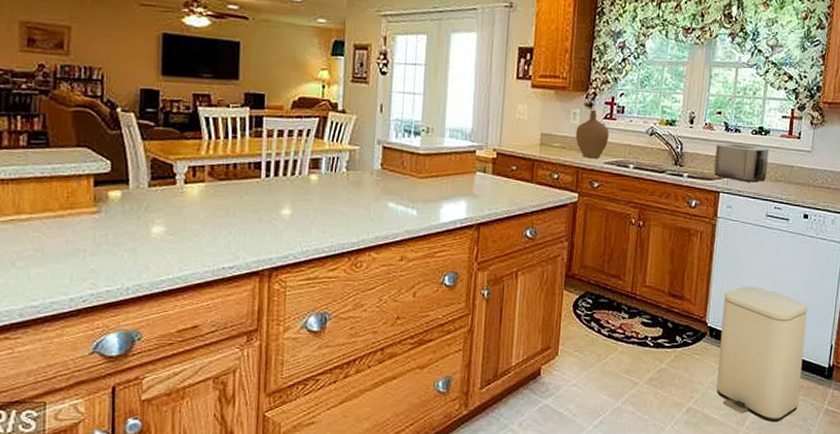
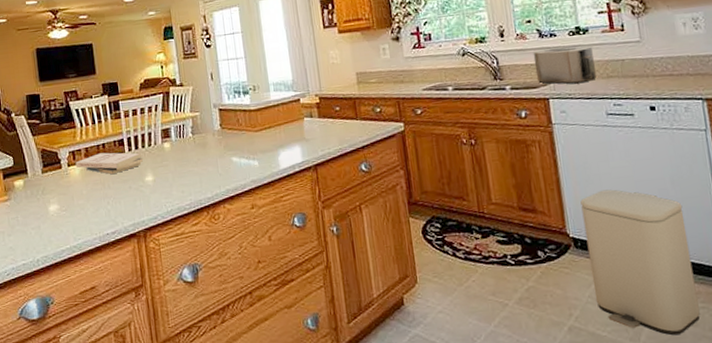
books: none [194,174,281,201] -> present [75,152,143,175]
ceramic jug: present [575,109,609,159] -> none [388,42,422,88]

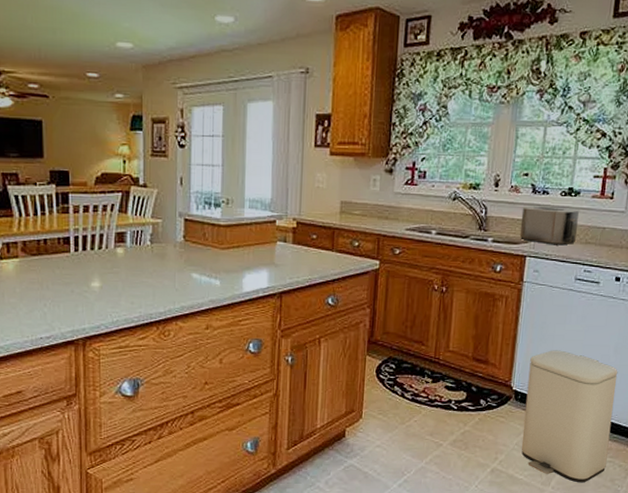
books: present [75,152,143,175] -> none [9,249,90,275]

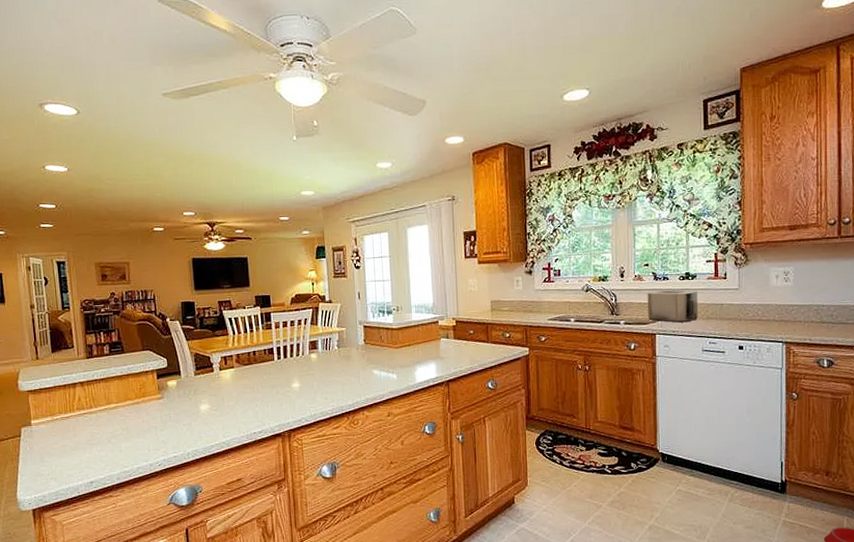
pedal bin: present [521,350,618,483] -> none [671,414,755,535]

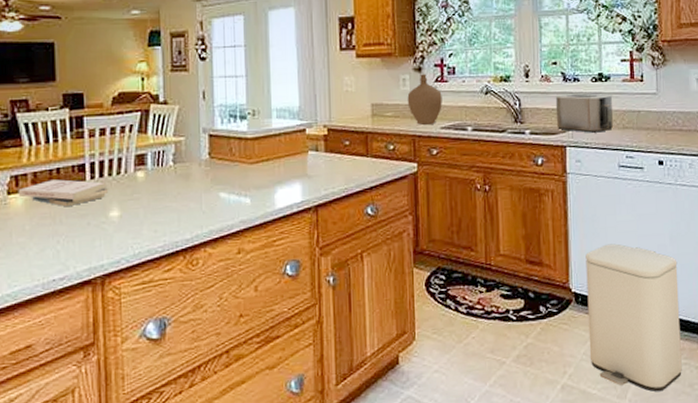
books: none [227,359,290,380] -> present [18,179,108,207]
ceramic jug: none [520,276,550,317] -> present [407,73,442,125]
pedal bin: none [671,414,755,535] -> present [585,243,682,392]

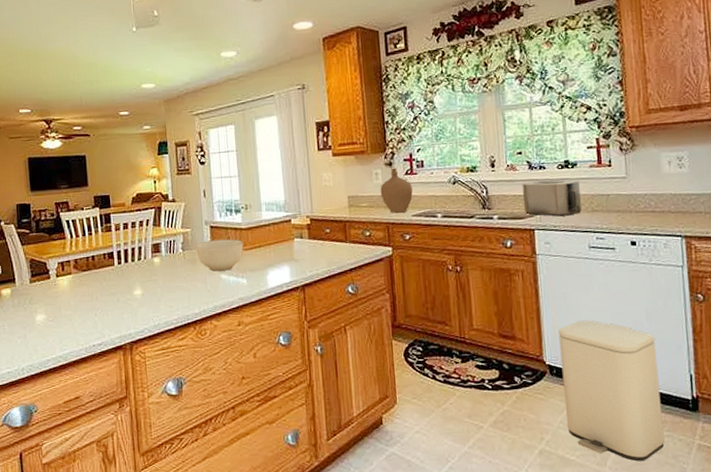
books: present [18,179,108,207] -> none [64,265,132,287]
bowl: none [191,150,249,189] -> present [196,239,244,271]

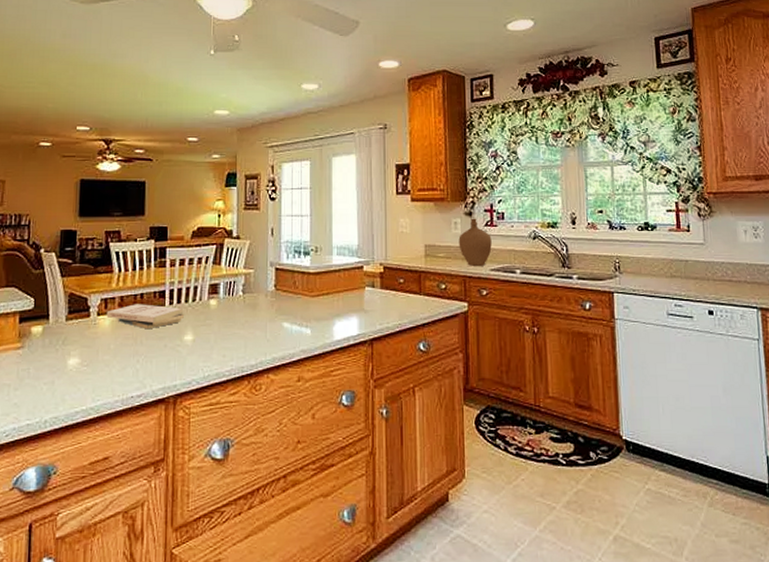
books: none [64,265,132,287] -> present [106,304,184,330]
bowl: present [196,239,244,271] -> none [258,283,311,319]
toaster: present [522,179,583,217] -> none [602,241,662,280]
pedal bin: present [558,320,665,462] -> none [636,392,742,552]

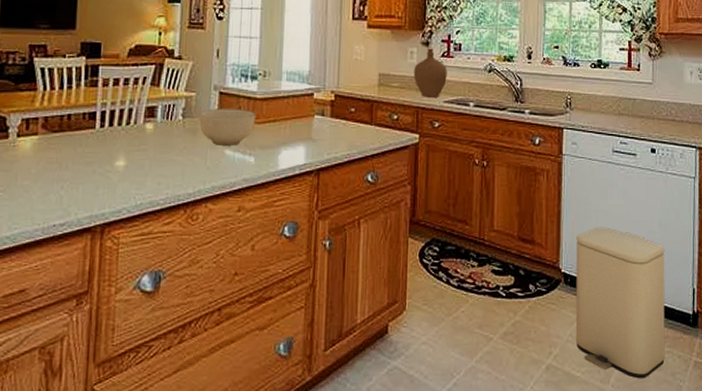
books: present [106,304,184,330] -> none [27,125,116,154]
bowl: none [258,283,311,319] -> present [199,108,257,146]
pedal bin: none [636,392,742,552] -> present [575,227,665,379]

